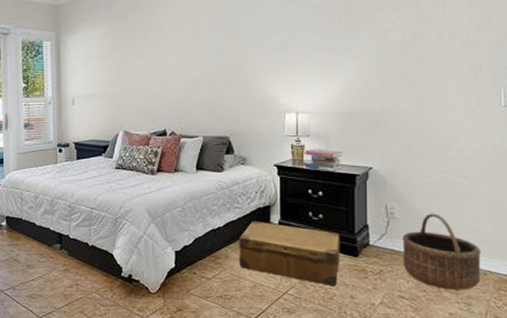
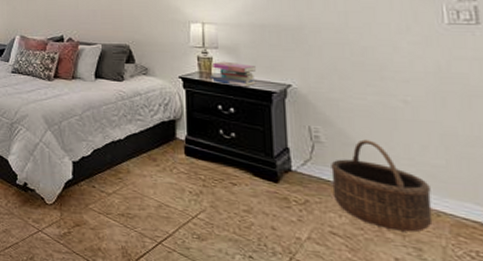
suitcase: present [239,221,341,287] -> none [141,135,258,215]

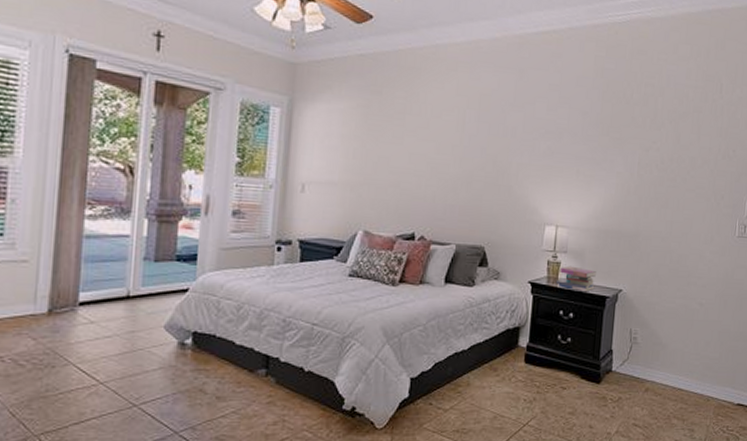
basket: present [331,139,433,233] -> none [640,339,707,417]

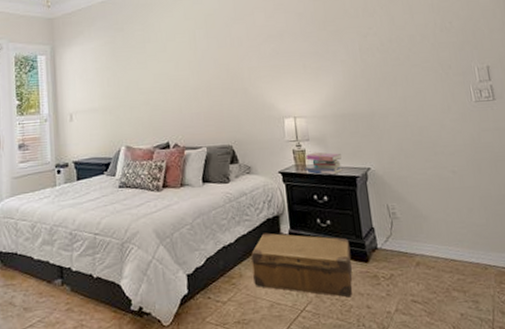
suitcase: none [481,343,586,416] -> present [251,233,353,298]

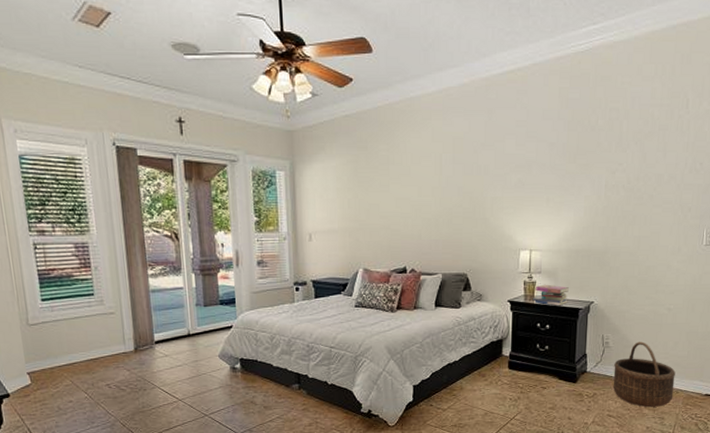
suitcase: present [251,233,353,298] -> none [473,354,563,410]
basket: none [406,210,483,289] -> present [613,341,675,407]

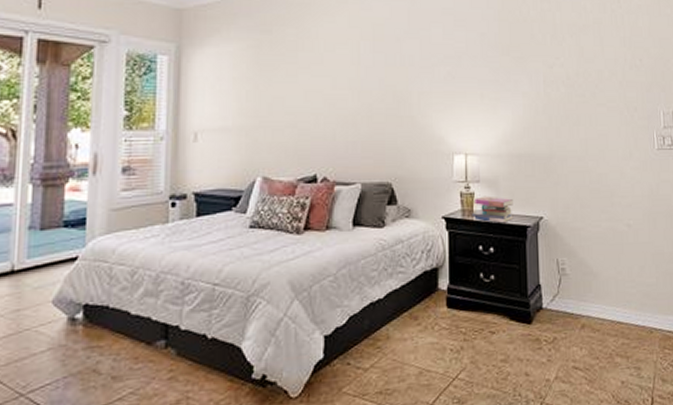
basket: present [613,341,675,407] -> none [574,266,648,354]

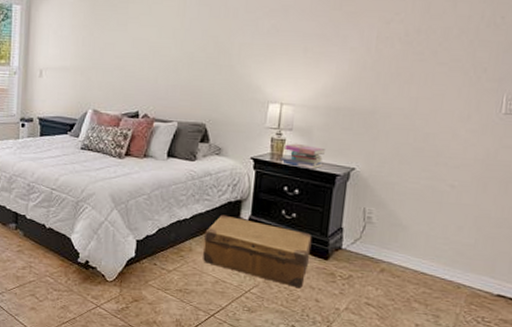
suitcase: none [402,288,514,364] -> present [203,214,312,289]

